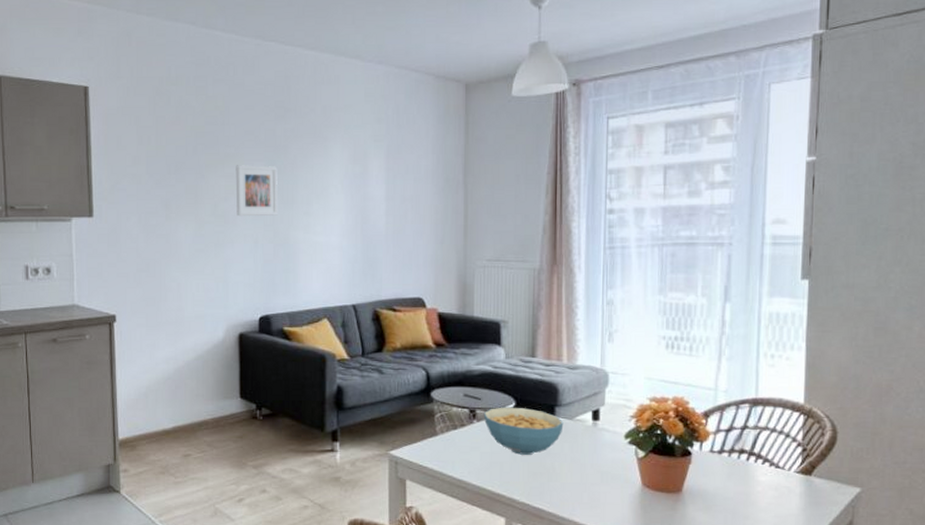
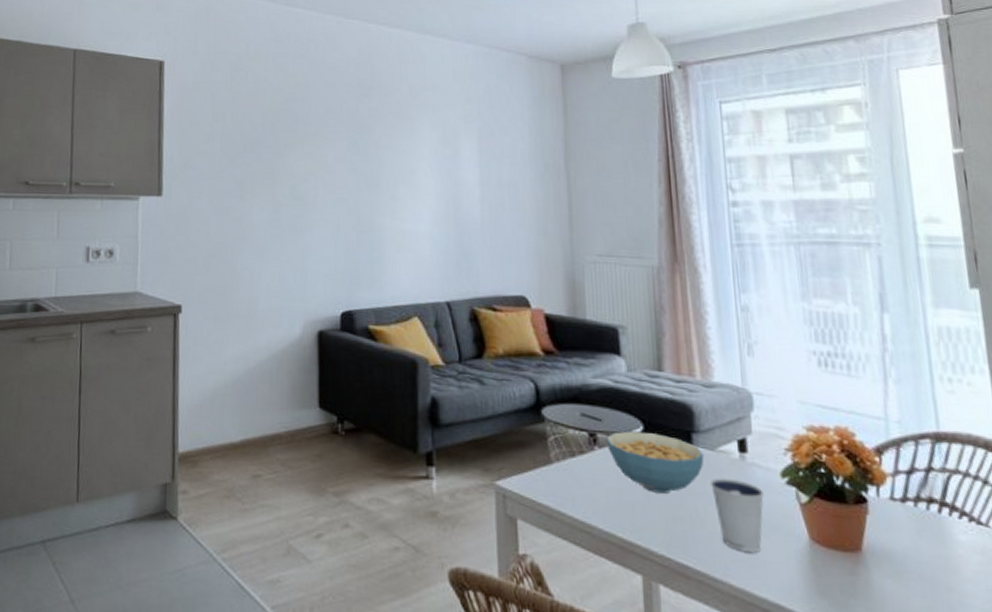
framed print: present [235,165,278,217] -> none [315,144,362,200]
dixie cup: none [566,441,610,497] -> present [709,478,765,552]

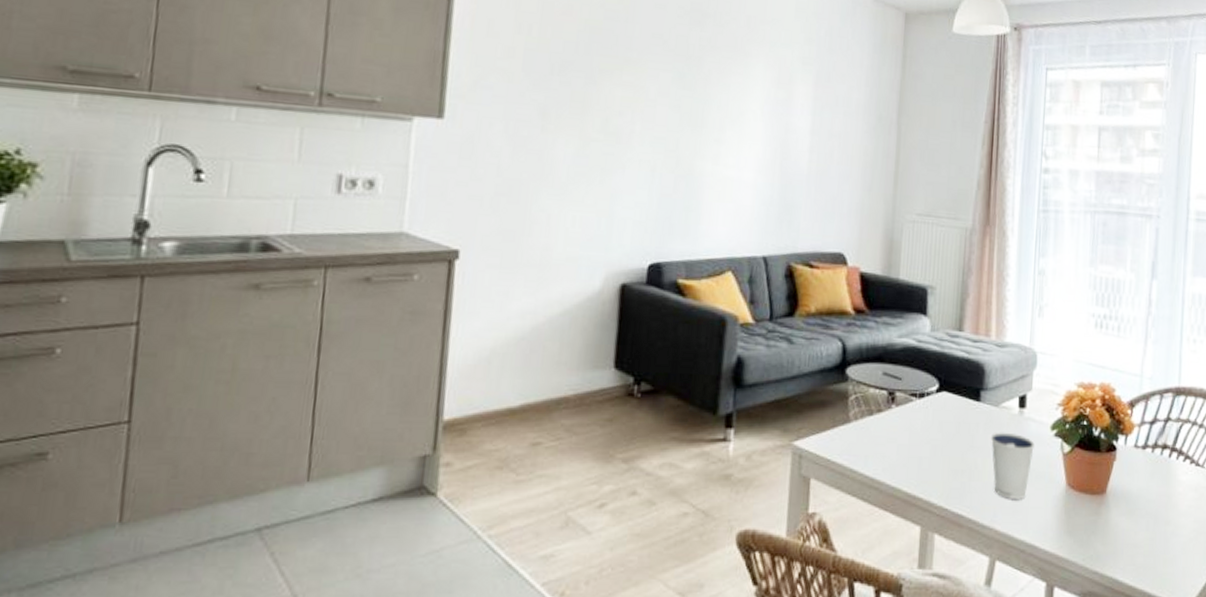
cereal bowl: present [605,431,704,494] -> none [903,389,989,448]

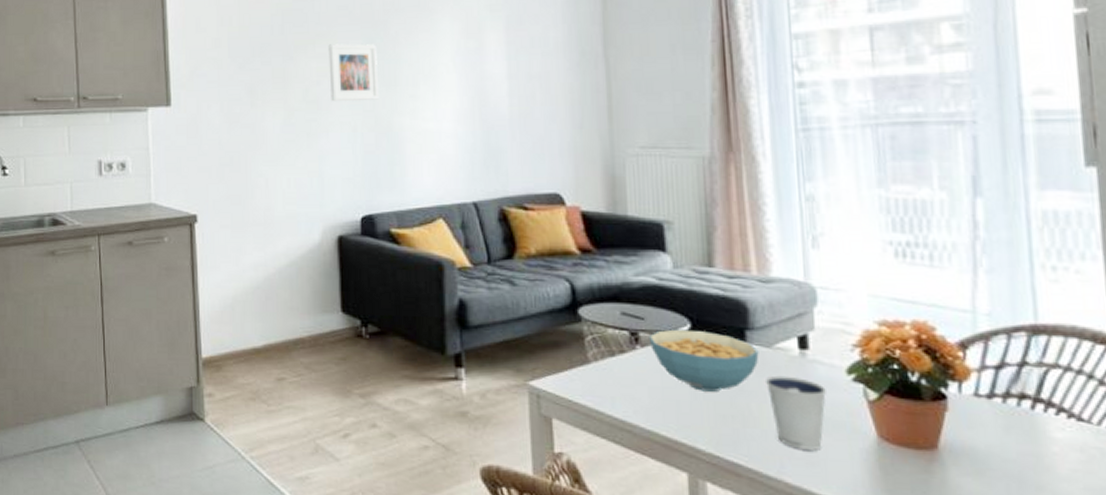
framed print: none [632,73,688,140] -> present [328,43,380,102]
cereal bowl: none [903,389,989,448] -> present [648,329,759,392]

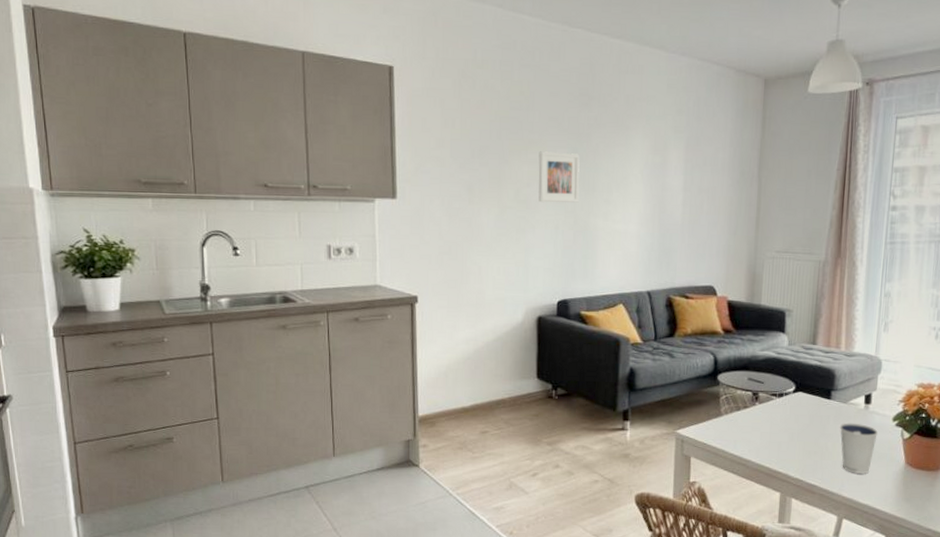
cereal bowl: present [648,329,759,392] -> none [765,390,838,435]

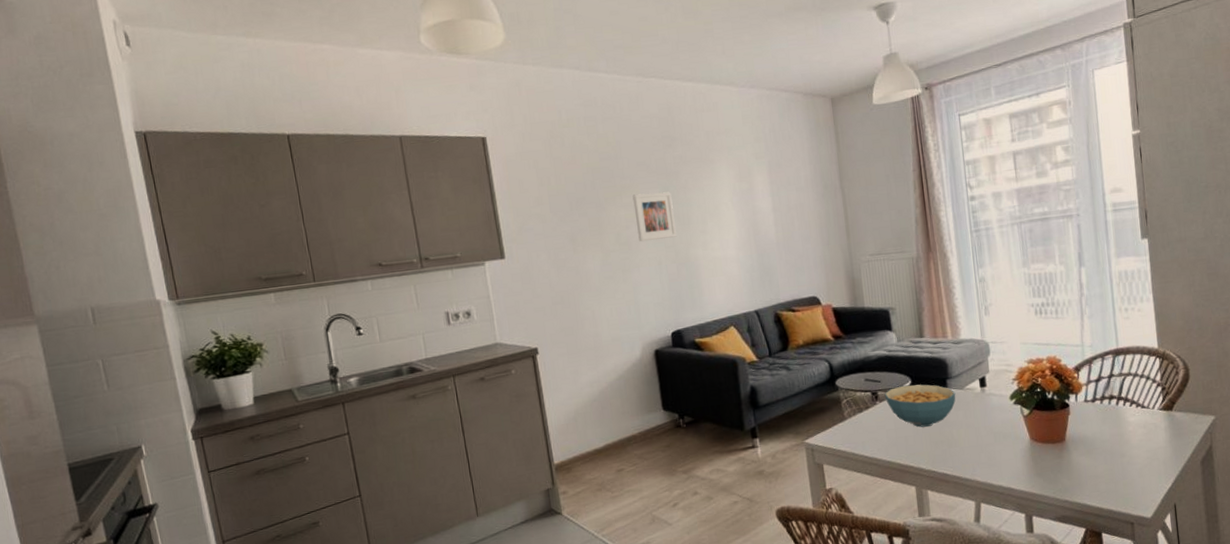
cereal bowl: none [765,390,838,435] -> present [884,384,956,427]
dixie cup: present [839,423,879,474] -> none [960,407,999,457]

